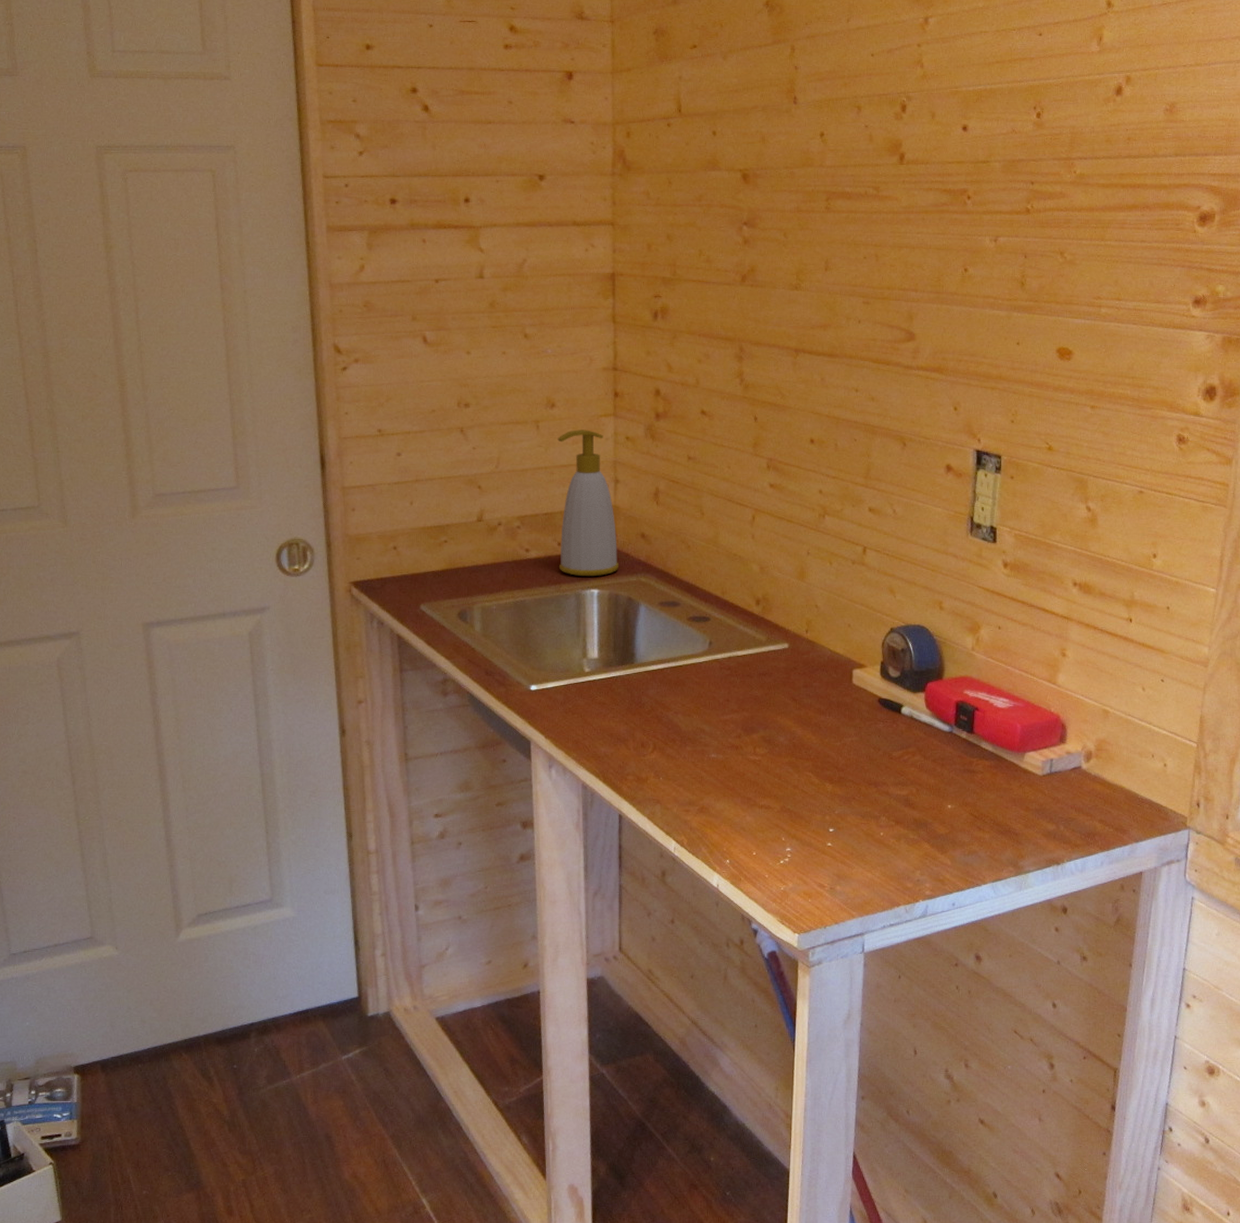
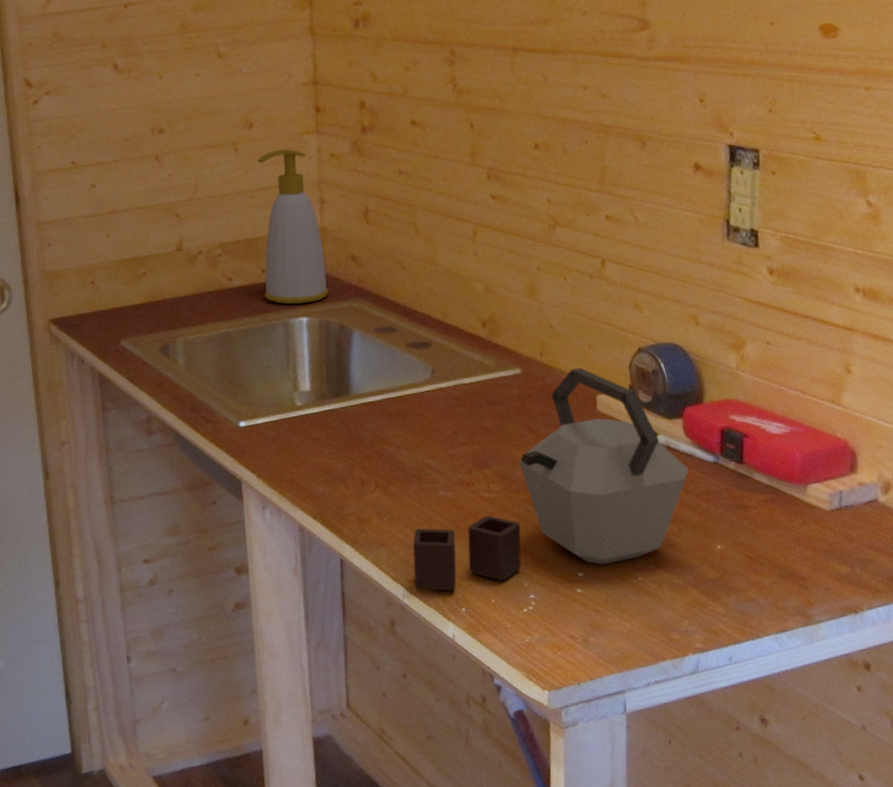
kettle: none [685,644,929,845] -> present [413,367,690,591]

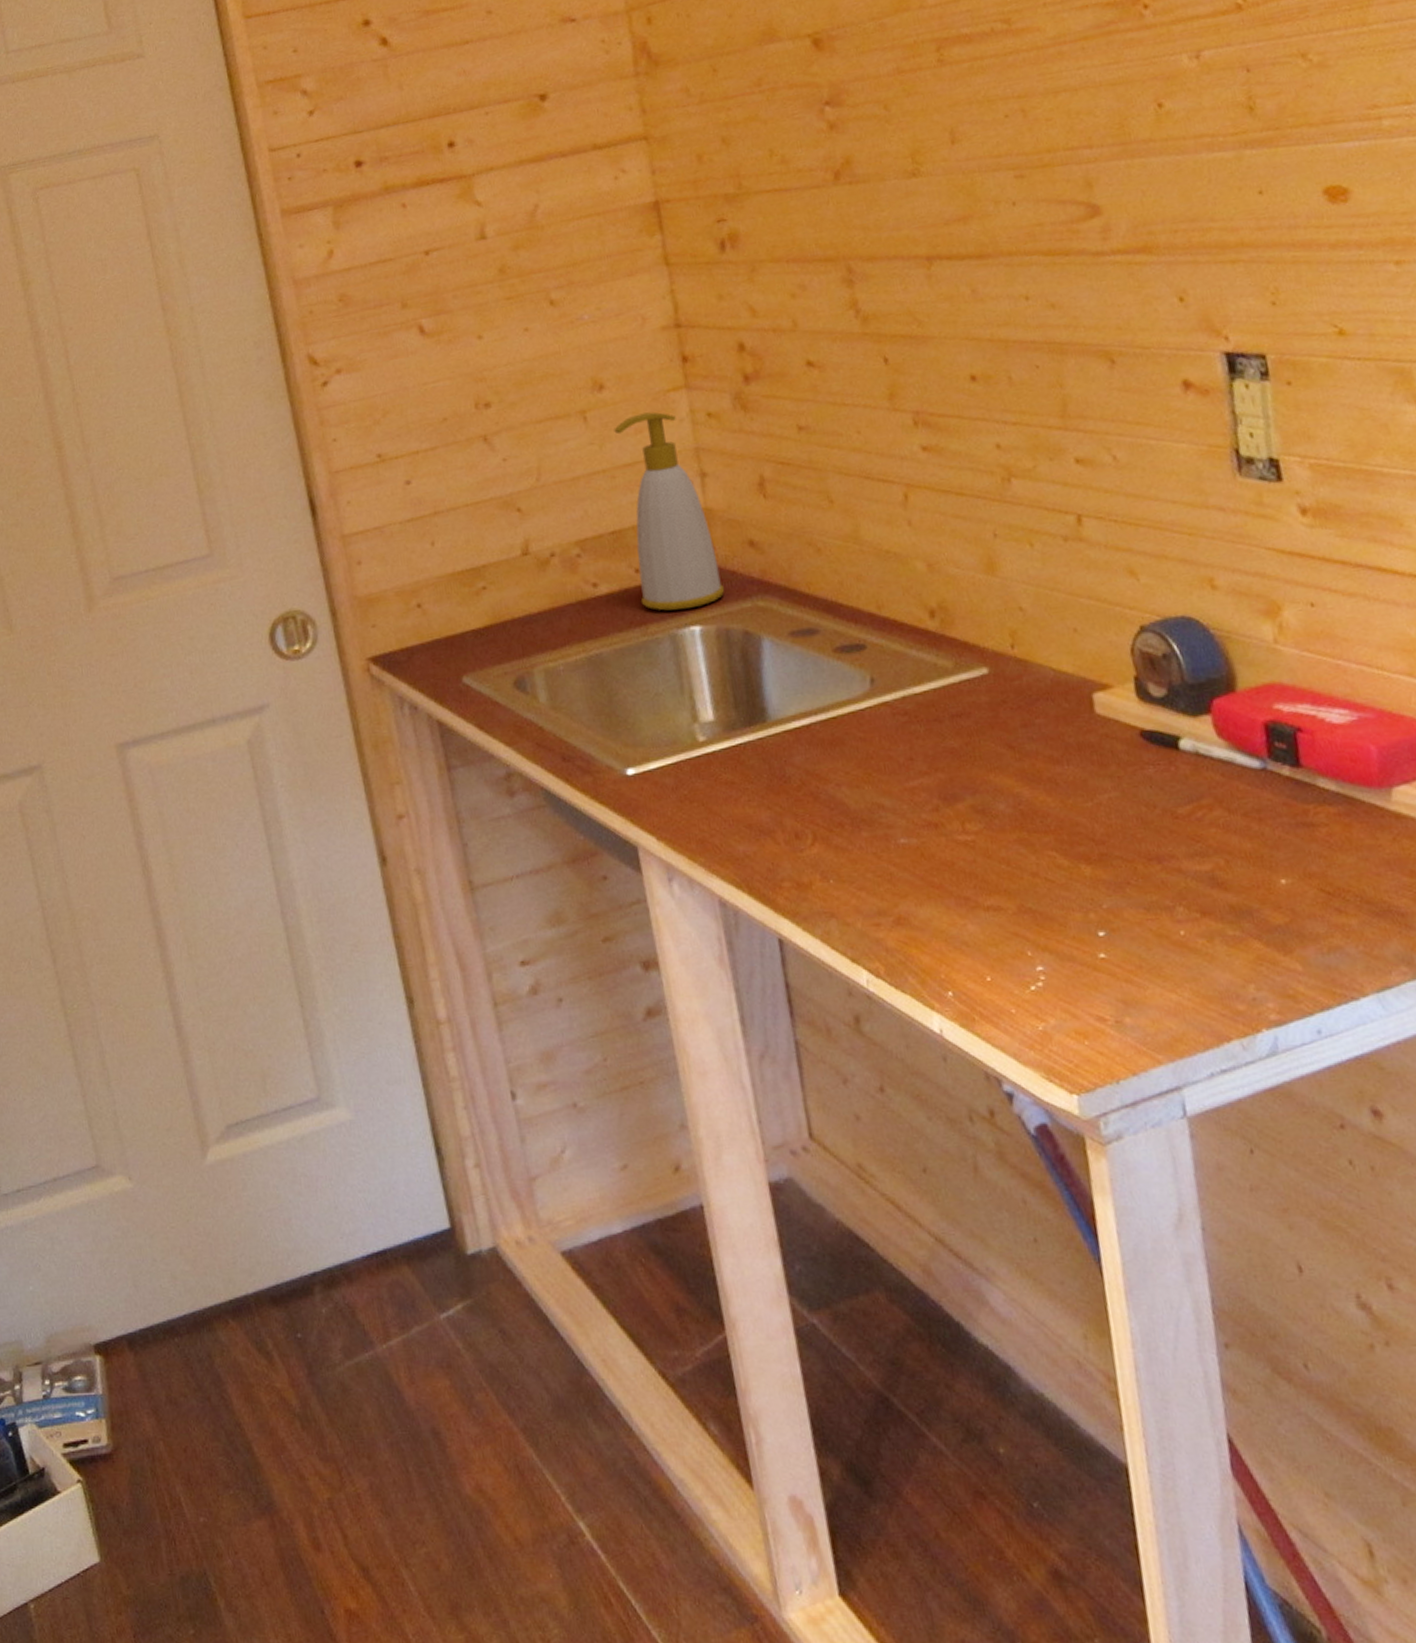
kettle: present [413,367,690,591] -> none [871,658,1230,972]

